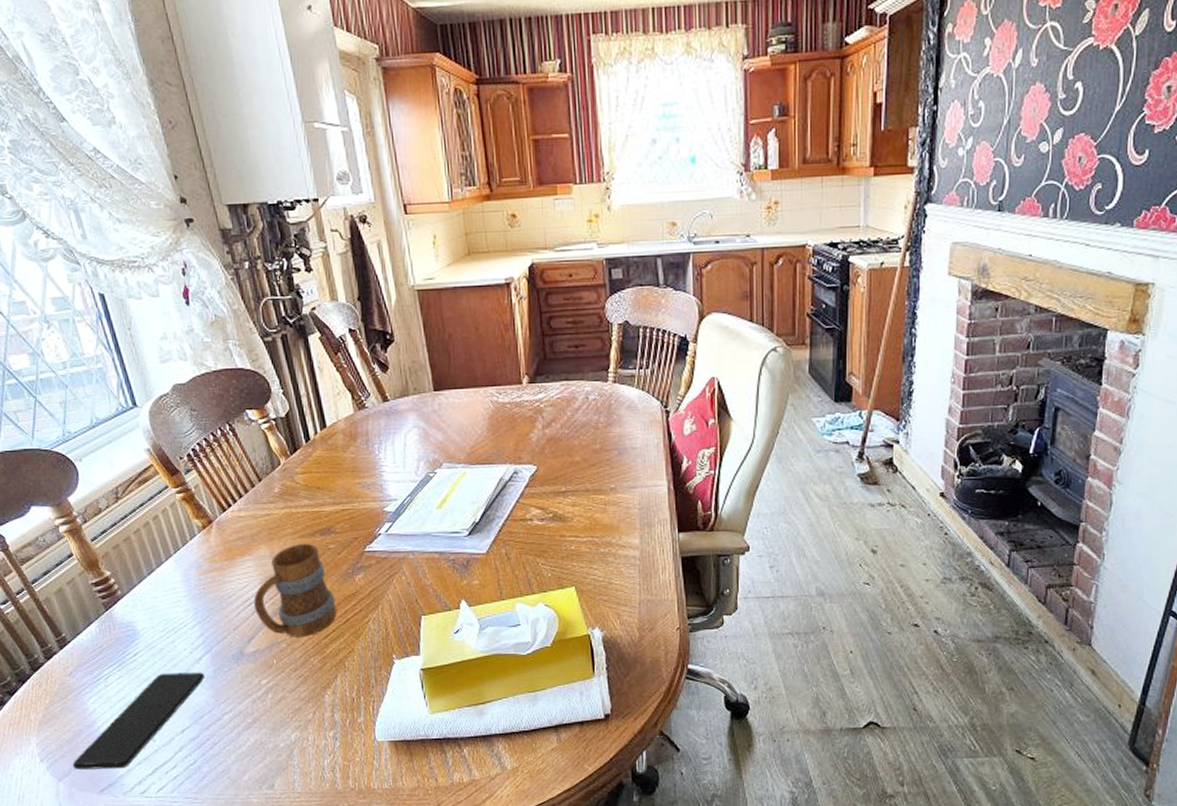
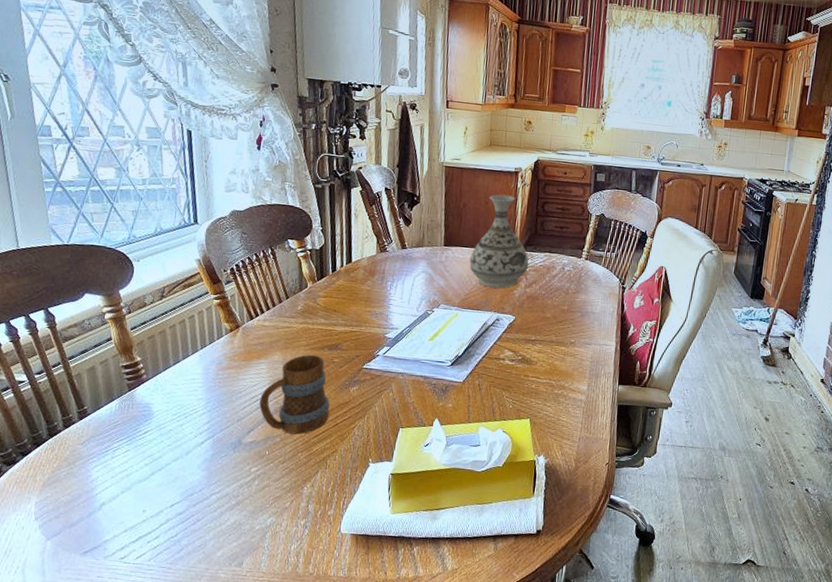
smartphone: present [73,672,204,769] -> none [64,451,203,534]
vase: none [468,315,543,434] -> present [469,194,529,289]

